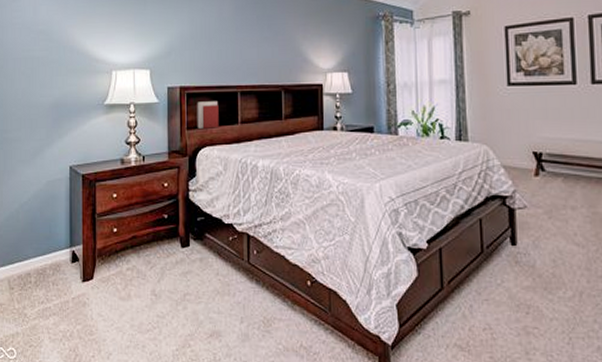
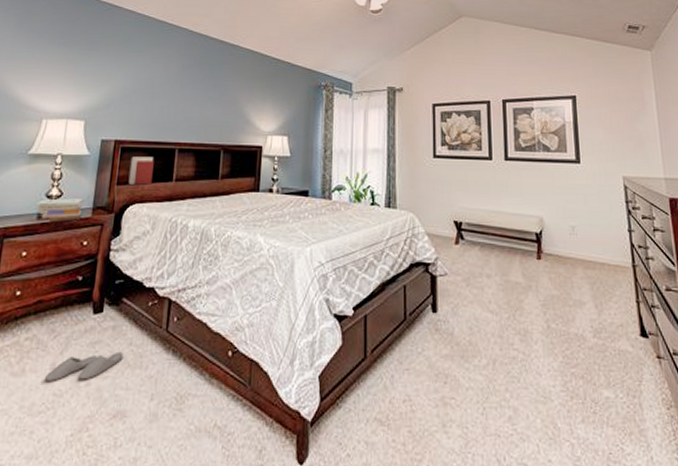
books: none [118,144,159,166] -> present [36,198,84,222]
slippers: none [148,280,212,305] -> present [45,351,124,381]

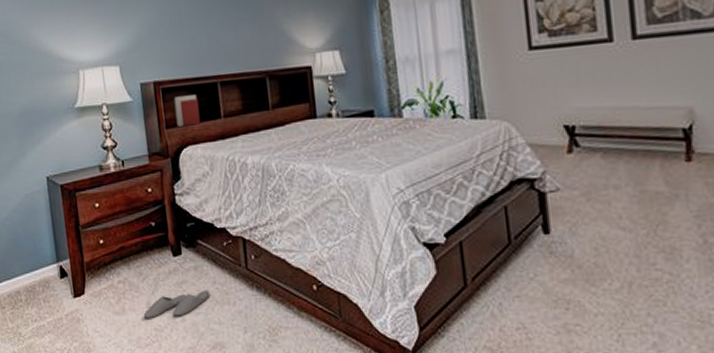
books: present [36,198,84,222] -> none [95,146,140,172]

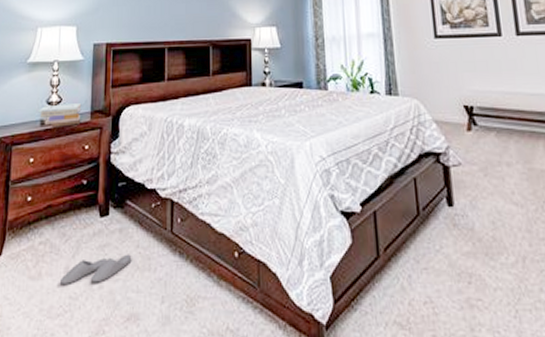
books: none [95,146,140,172] -> present [38,103,82,127]
books: present [173,95,201,127] -> none [122,57,145,87]

